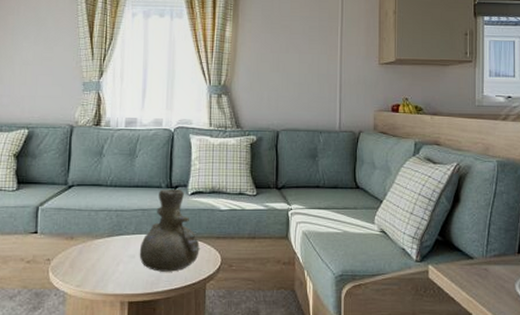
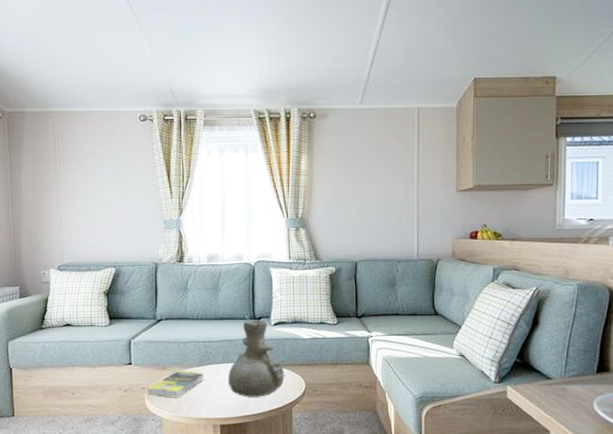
book: none [52,240,115,271] -> present [147,370,205,398]

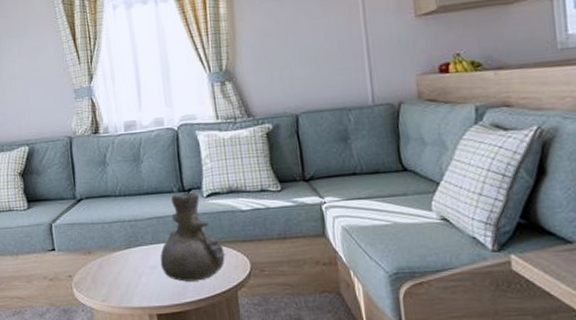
book: present [147,370,205,398] -> none [73,254,135,286]

